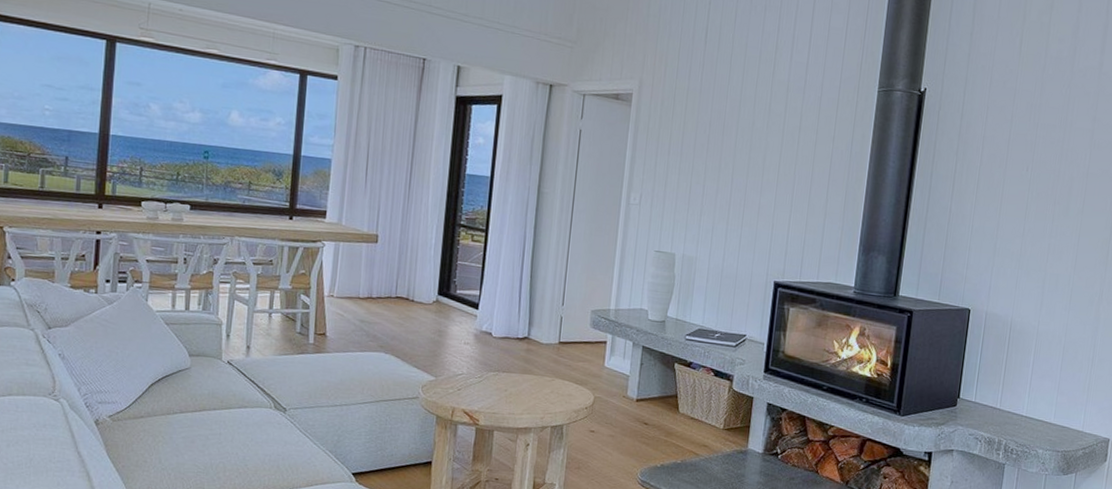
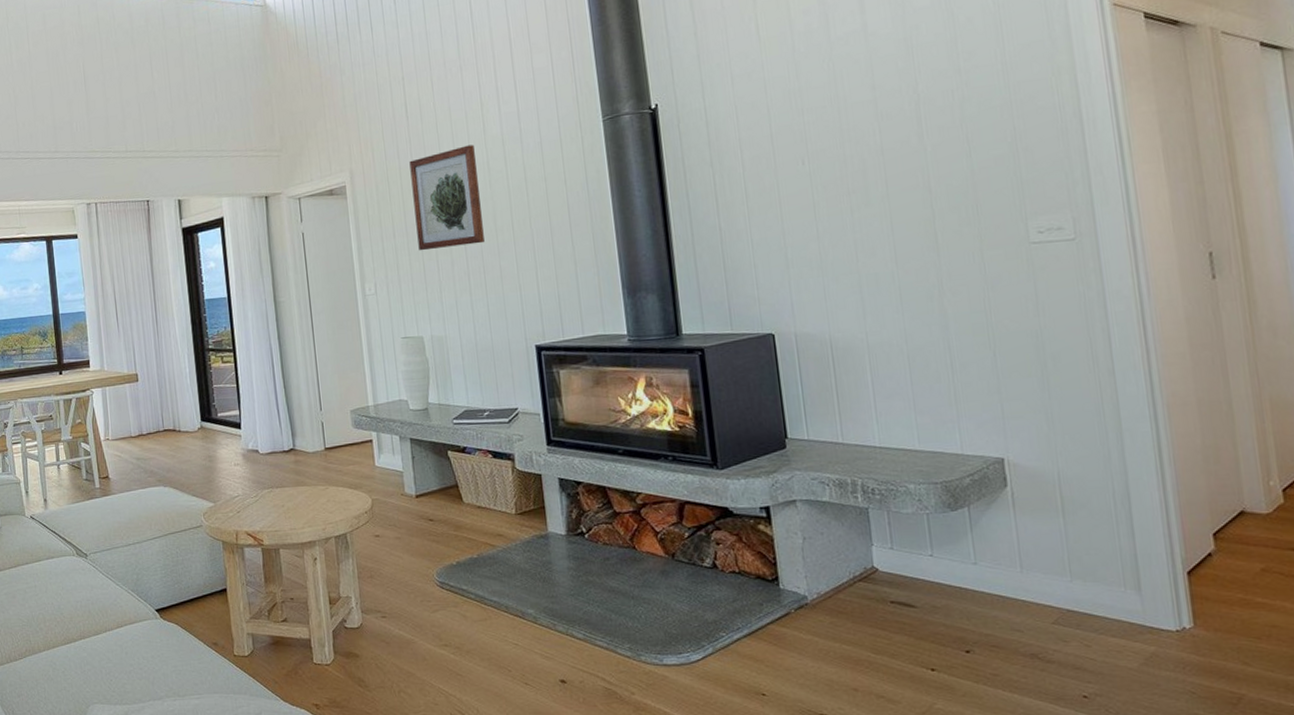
wall art: none [689,83,761,179] -> present [409,144,485,251]

